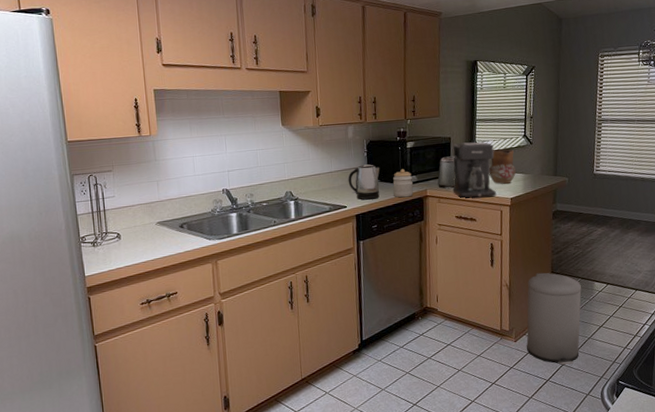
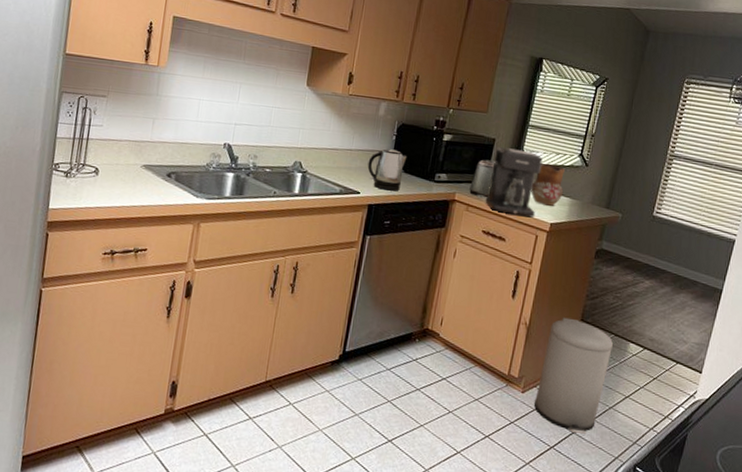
jar: present [392,169,414,198] -> none [415,163,443,197]

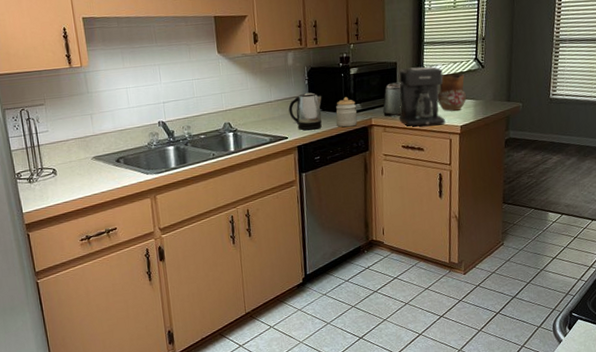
jar: none [415,163,443,197] -> present [335,97,358,128]
pedal bin: present [534,317,613,435] -> none [476,203,535,297]

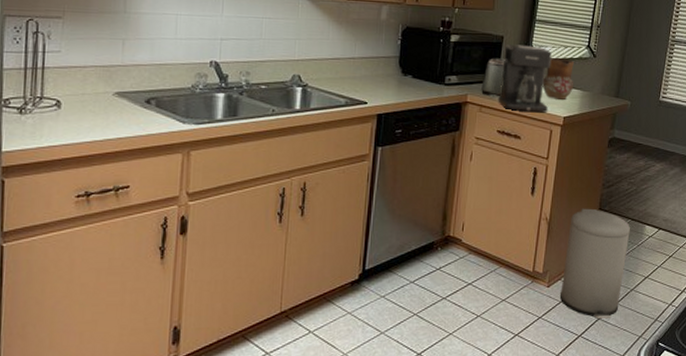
kettle: present [288,92,322,131] -> none [373,54,415,98]
jar: present [335,97,358,128] -> none [426,66,453,101]
pedal bin: none [476,203,535,297] -> present [560,208,630,320]

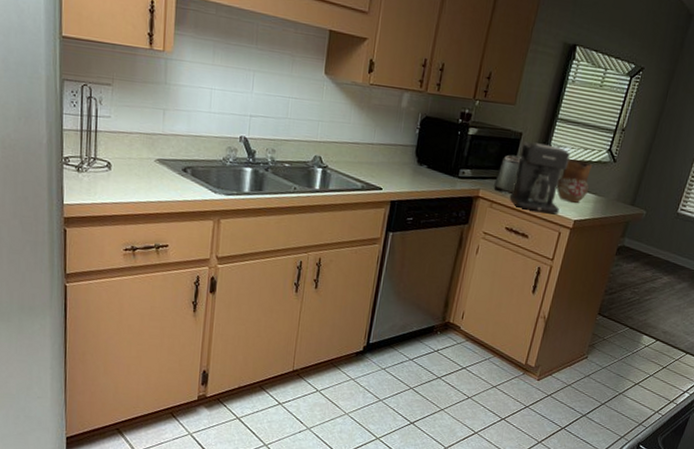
pedal bin: present [560,208,630,320] -> none [549,311,628,418]

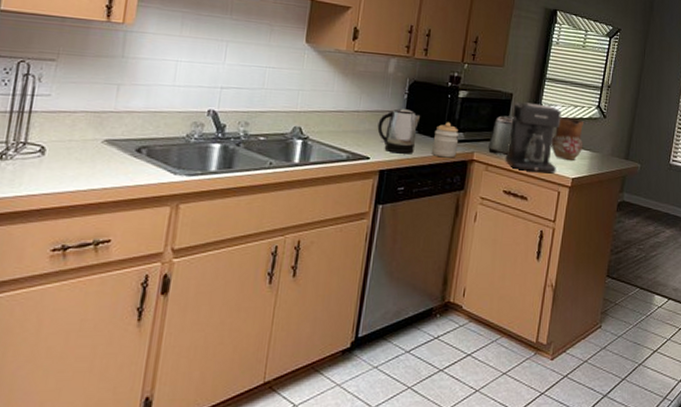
kettle: none [390,143,431,188] -> present [377,108,421,154]
jar: none [439,158,467,194] -> present [431,122,460,158]

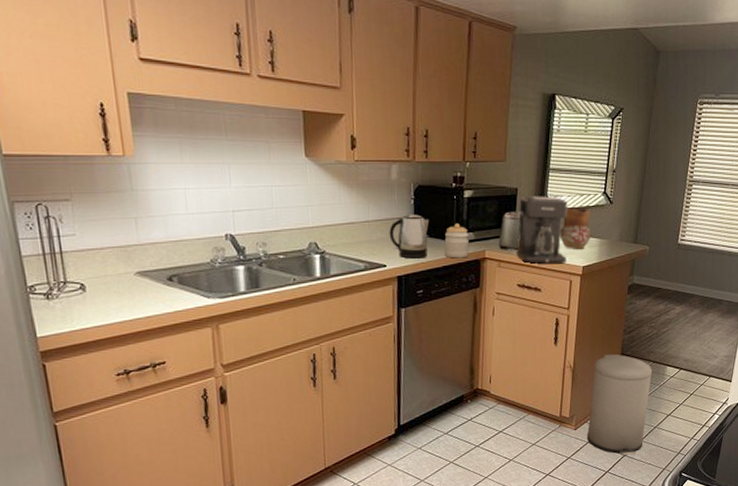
pedal bin: none [565,275,639,397] -> present [587,354,652,456]

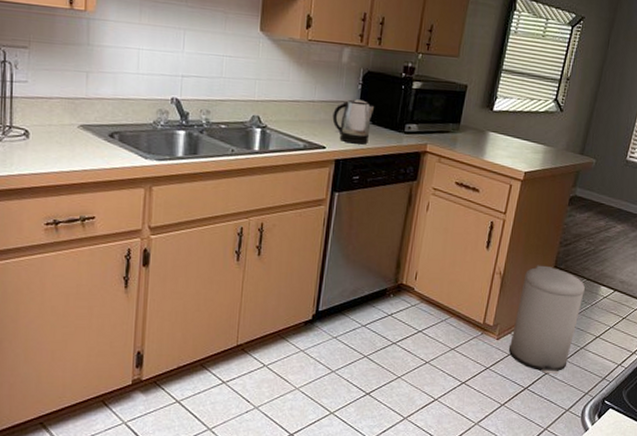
jar: present [443,223,470,259] -> none [385,113,413,149]
toaster: present [498,211,521,250] -> none [441,107,468,147]
coffee maker: present [516,196,568,264] -> none [458,94,517,167]
ceramic pitcher: present [560,207,592,249] -> none [504,110,540,154]

